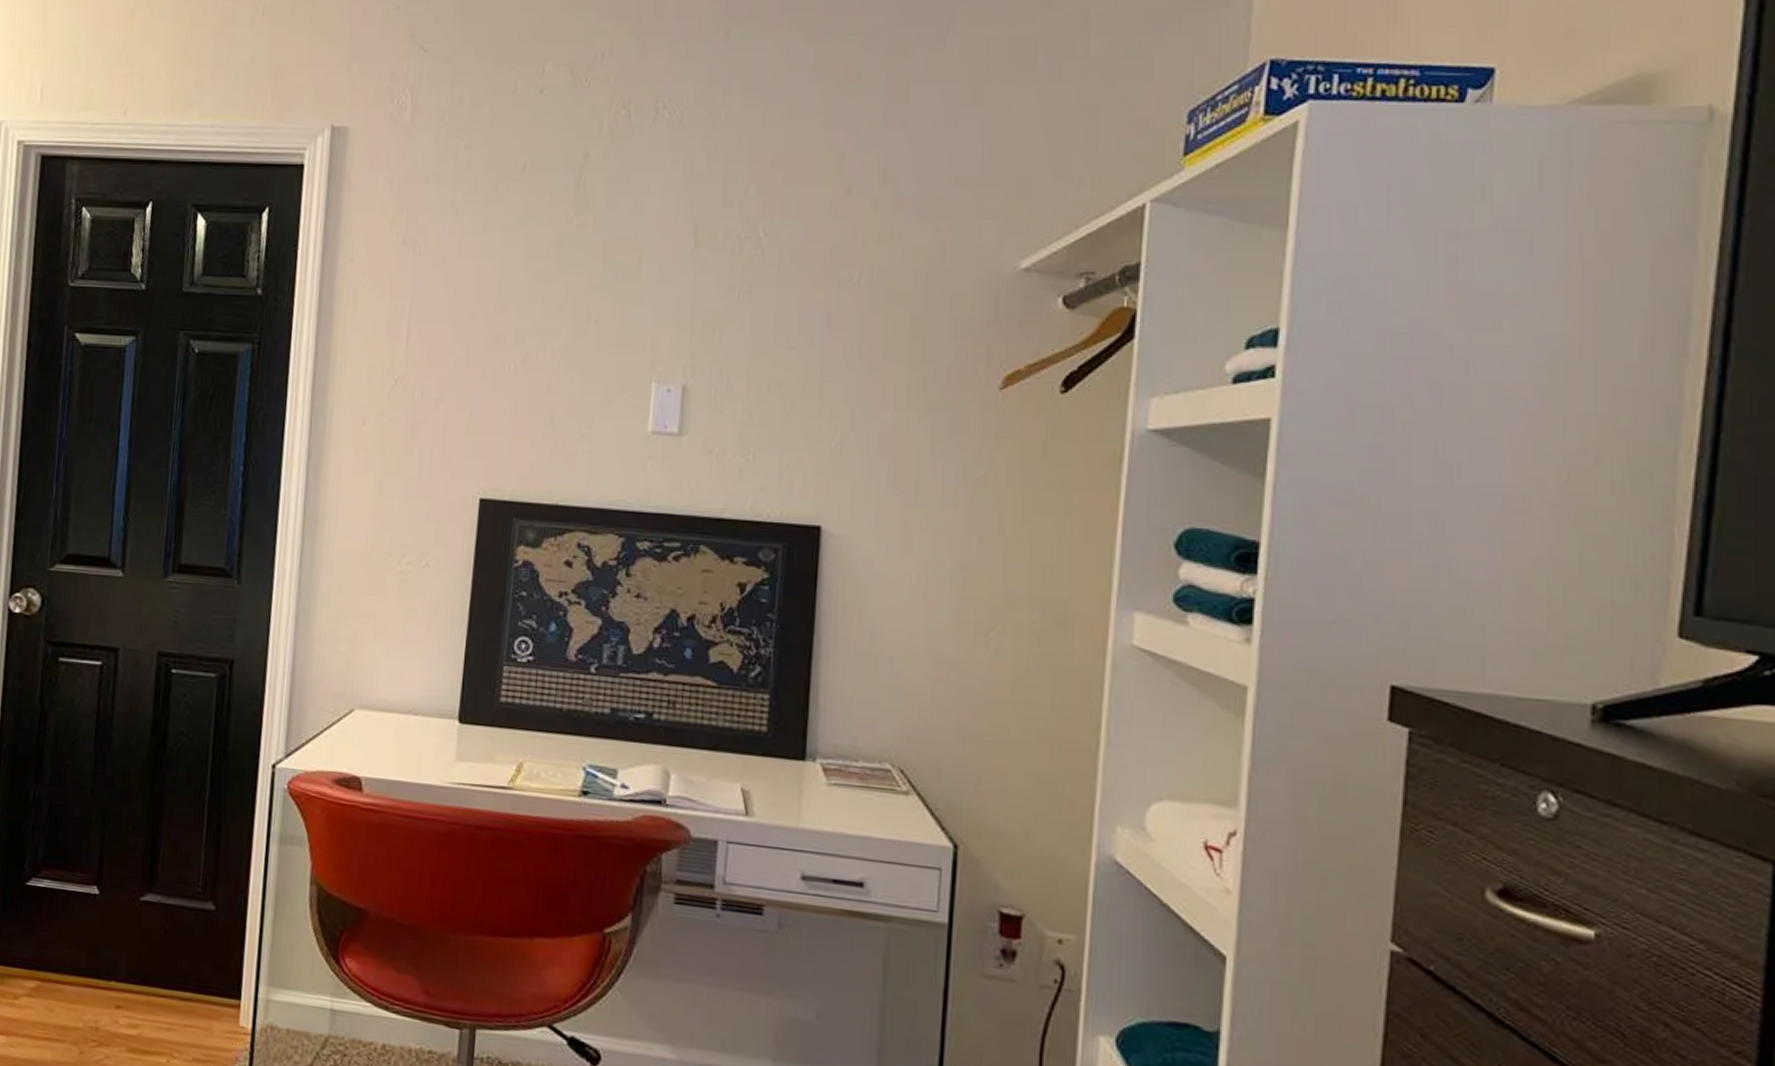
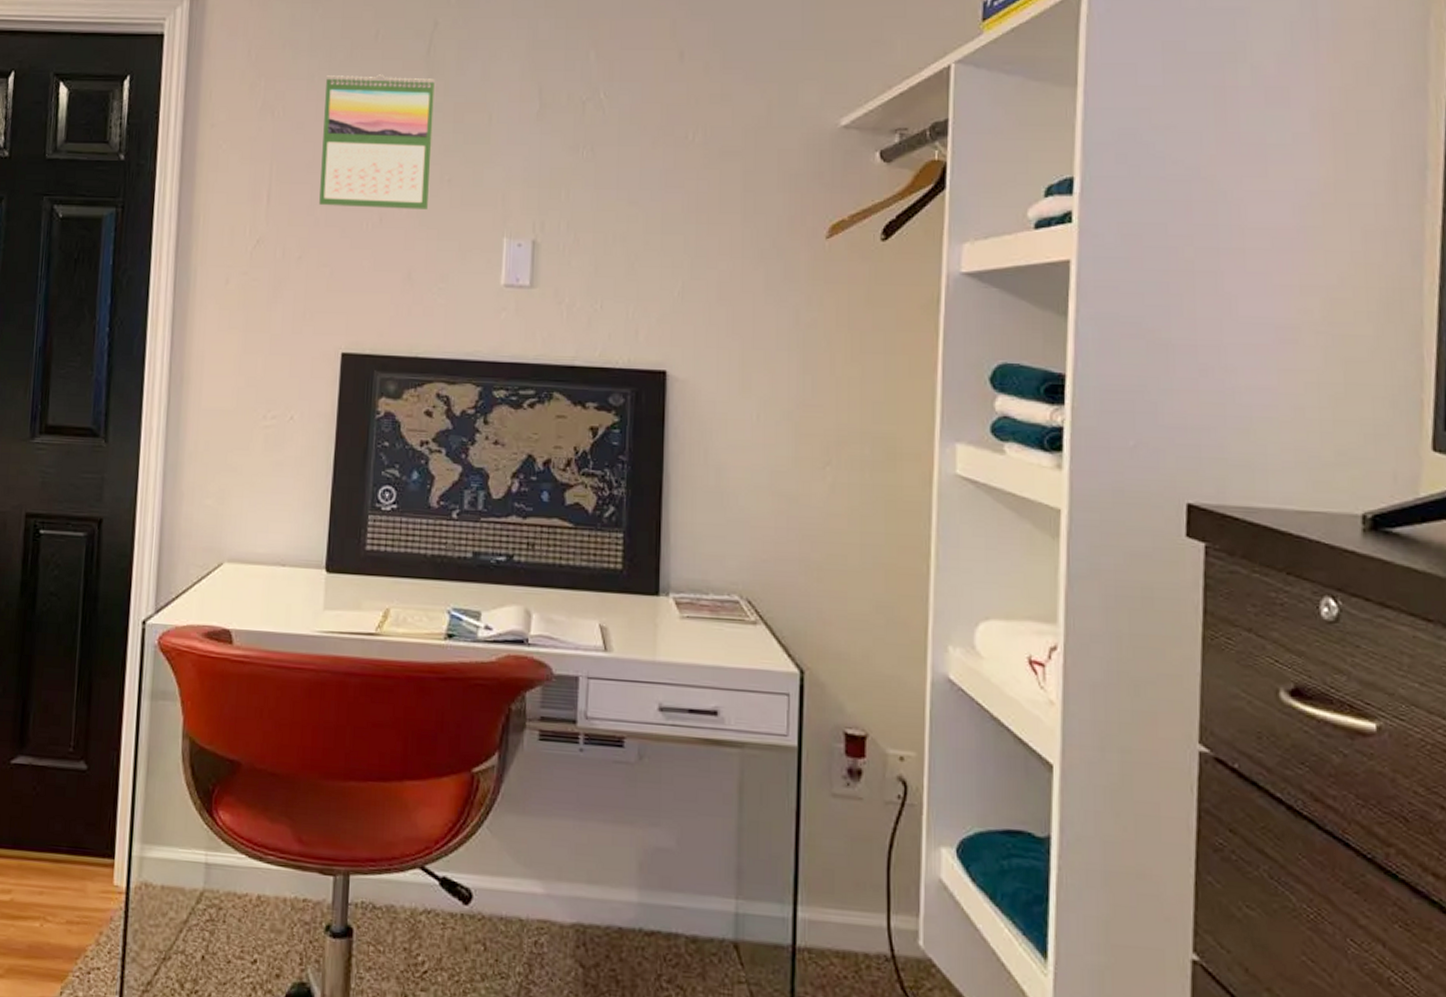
calendar: none [460,208,584,352] -> present [319,74,435,211]

